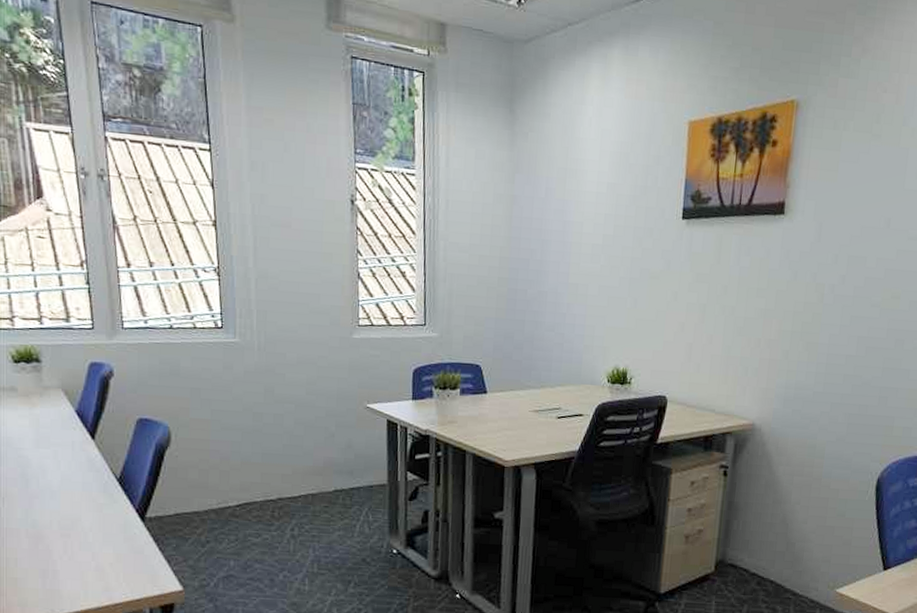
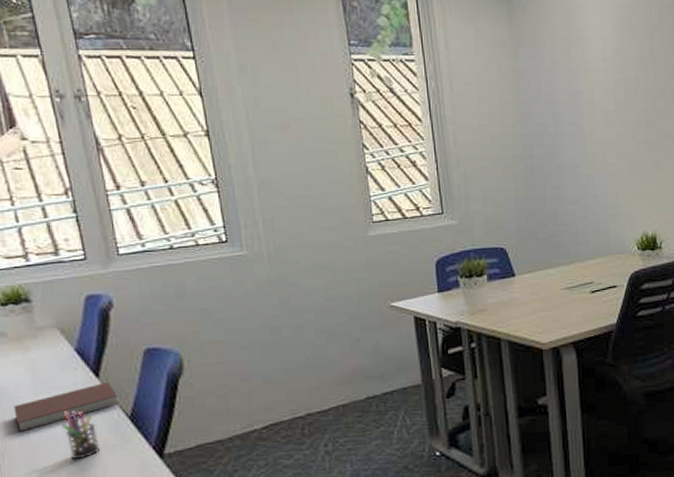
notebook: none [16,444,110,481] -> present [13,381,119,433]
pen holder: none [57,465,90,512] -> present [61,410,101,460]

